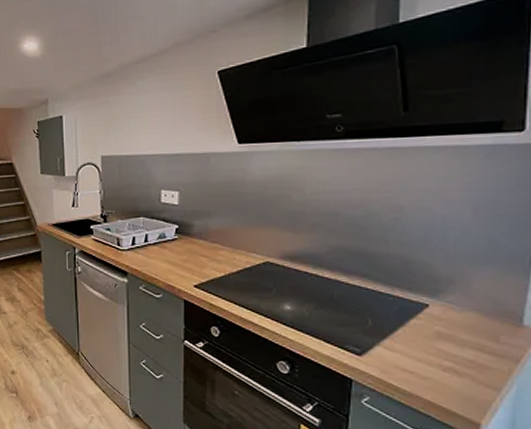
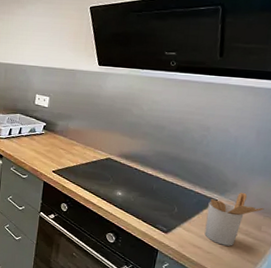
utensil holder: none [416,290,500,367] -> present [204,192,264,246]

